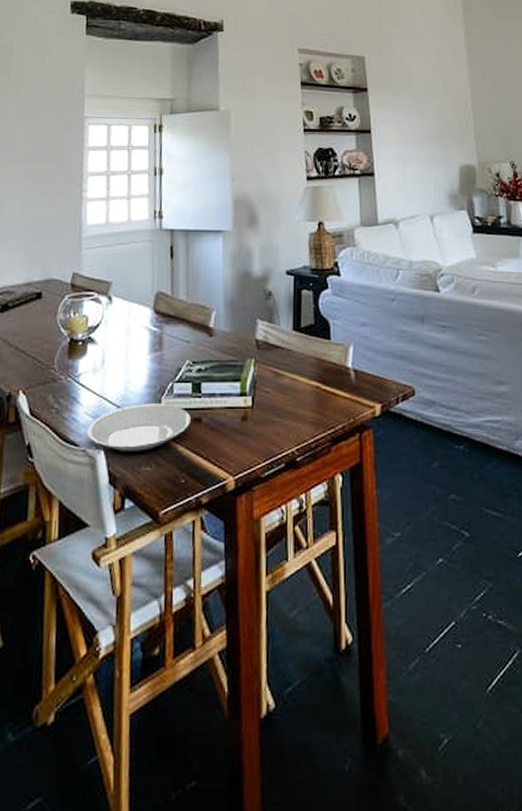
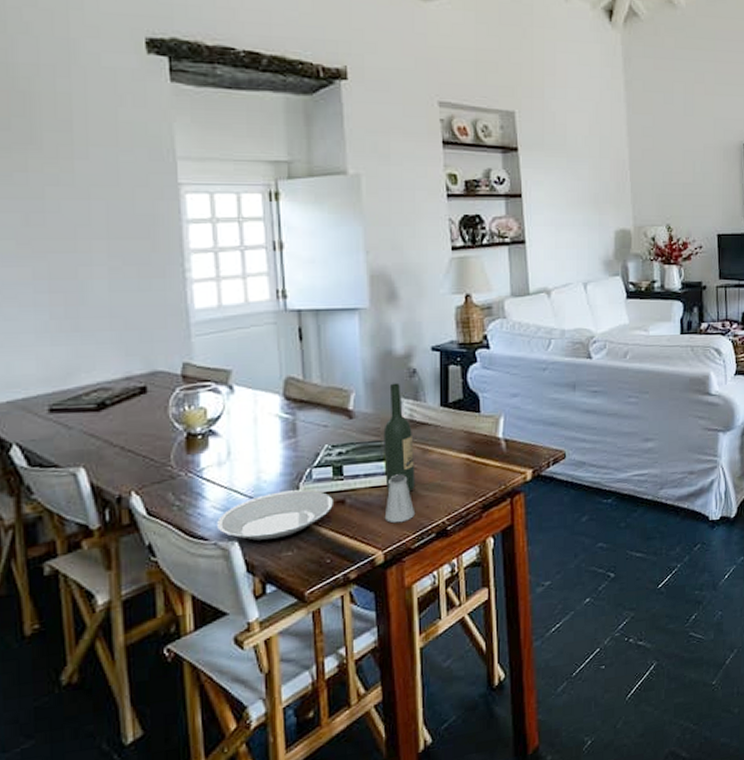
saltshaker: none [237,397,267,448] -> present [384,474,416,523]
wine bottle: none [239,304,268,416] -> present [383,383,416,492]

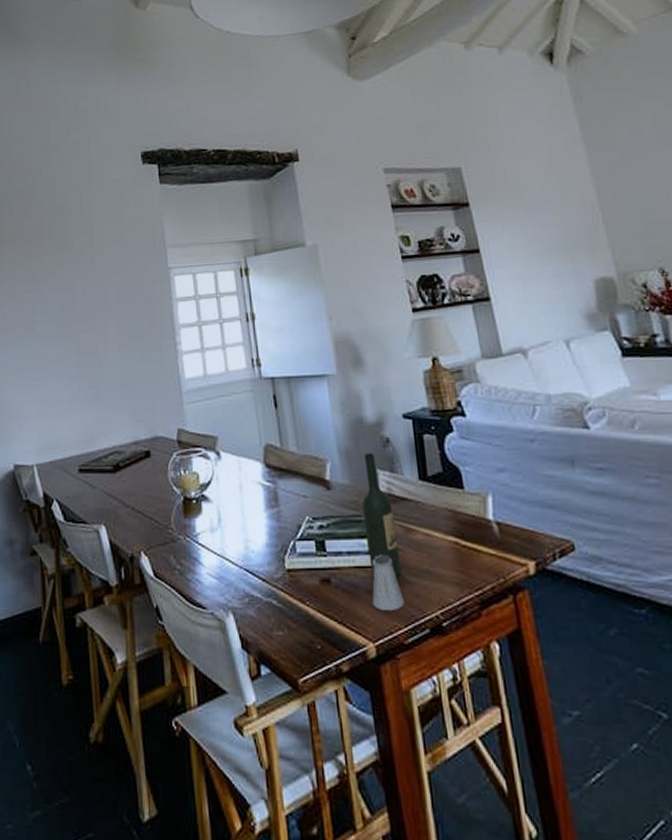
plate: present [217,489,333,544] -> none [213,563,319,619]

